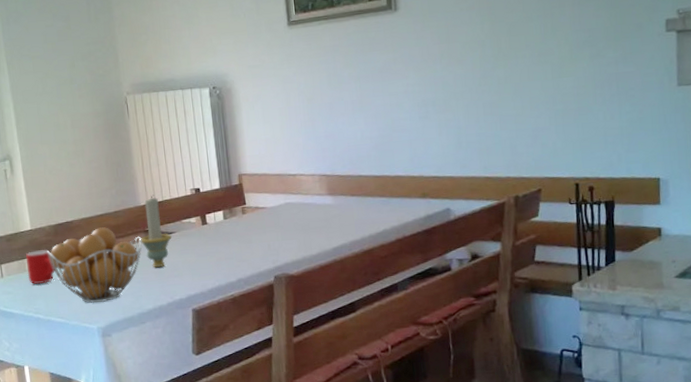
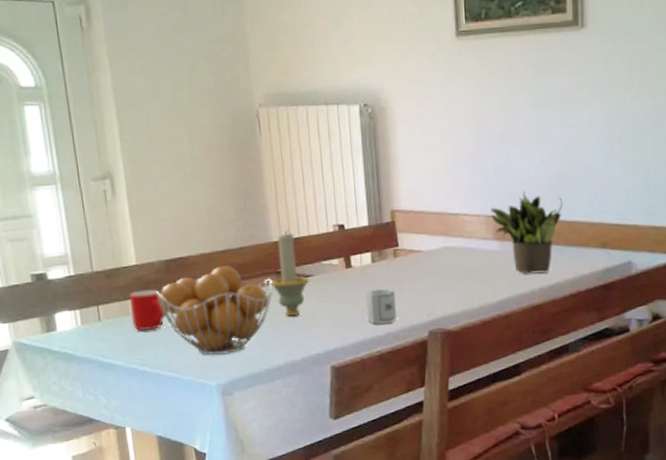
cup: none [219,241,246,272] -> present [365,288,396,324]
potted plant: none [323,152,387,223] -> present [490,191,564,274]

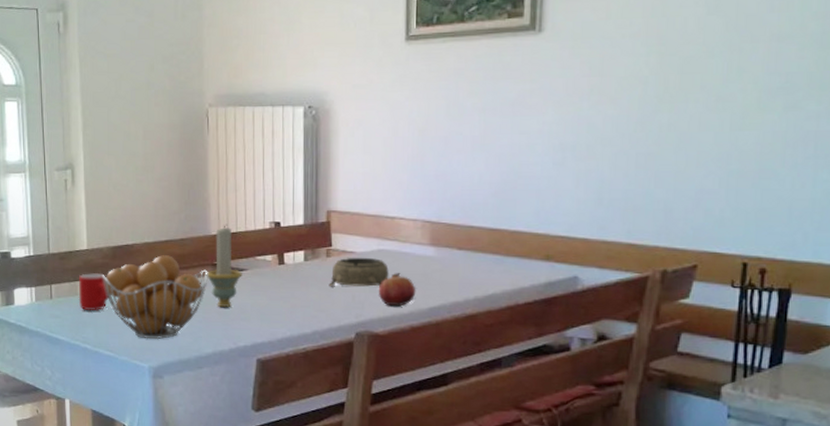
cup: present [365,288,396,324] -> none [295,286,325,322]
decorative bowl: none [398,255,457,287] -> present [329,257,389,288]
fruit: none [448,269,484,302] -> present [379,273,416,307]
potted plant: present [490,191,564,274] -> none [428,197,507,283]

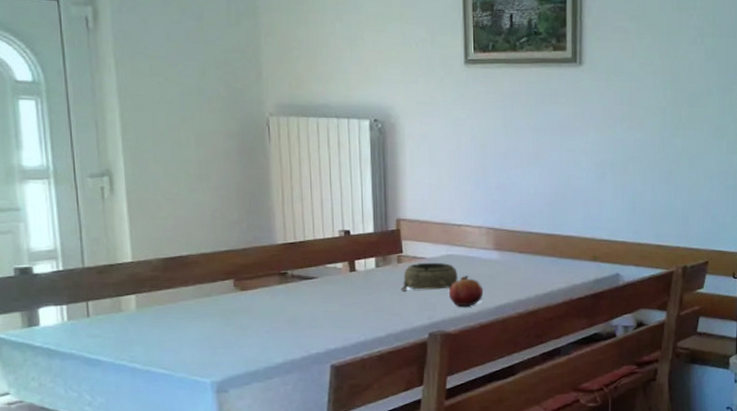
mug: present [78,273,109,311] -> none [123,287,161,328]
fruit basket: present [102,255,208,339] -> none [151,266,275,354]
candle holder: present [206,224,242,307] -> none [272,233,312,316]

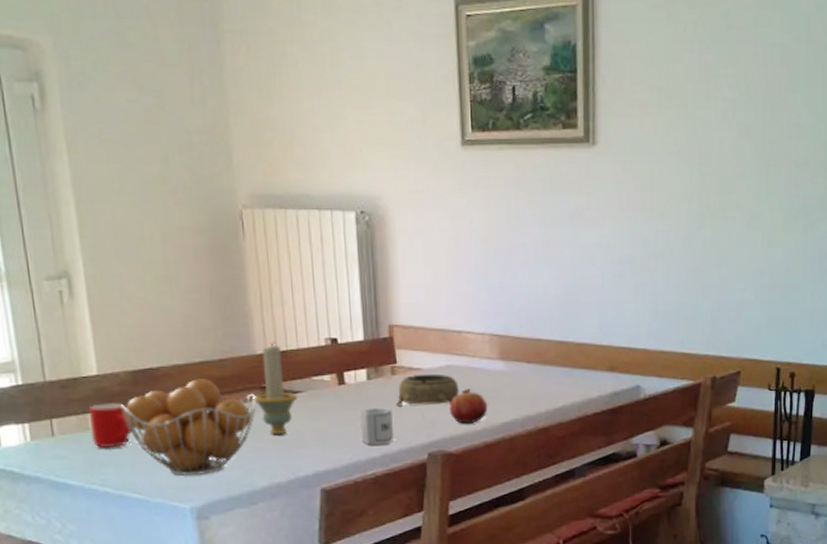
mug: none [123,287,161,328] -> present [89,403,132,448]
fruit basket: none [151,266,275,354] -> present [120,379,257,477]
candle holder: none [272,233,312,316] -> present [253,341,297,434]
cup: none [368,292,398,326] -> present [359,407,393,445]

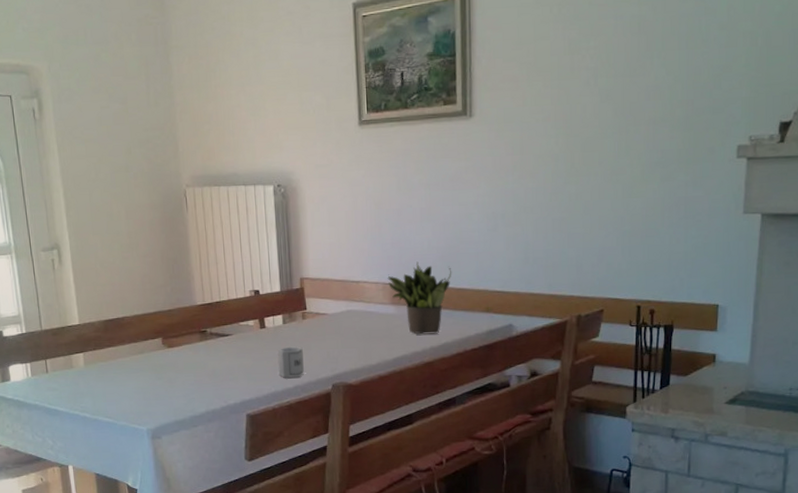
mug: present [89,403,132,448] -> none [73,346,104,382]
fruit basket: present [120,379,257,477] -> none [95,326,197,404]
candle holder: present [253,341,297,434] -> none [194,294,228,370]
decorative bowl: present [396,373,459,407] -> none [306,317,358,346]
fruit: present [450,389,488,424] -> none [350,330,382,359]
potted plant: none [495,310,572,396] -> present [387,261,452,335]

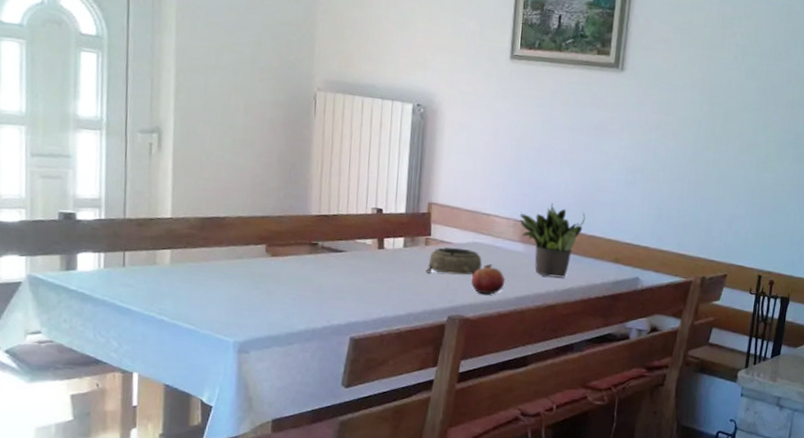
cup: present [277,346,304,378] -> none [391,271,422,305]
decorative bowl: none [306,317,358,346] -> present [425,247,482,277]
fruit: none [350,330,382,359] -> present [471,264,505,295]

